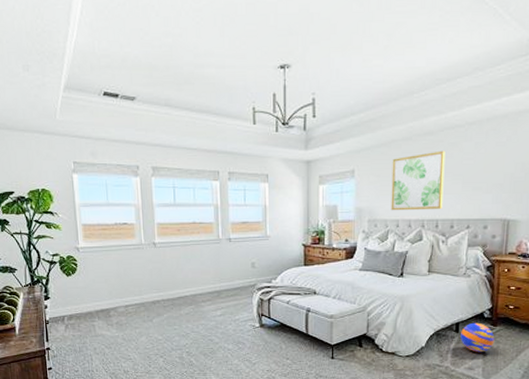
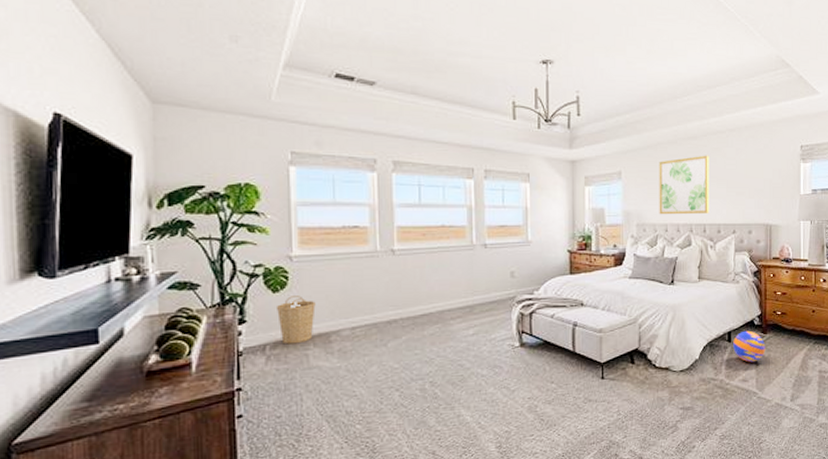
basket: none [70,279,98,317] -> present [277,296,316,345]

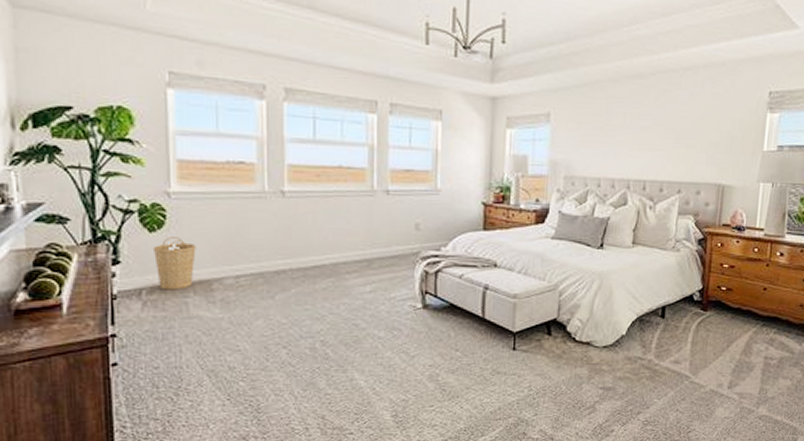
wall art: present [659,155,709,215] -> none [591,98,657,168]
ball: present [733,330,766,363] -> none [666,306,705,343]

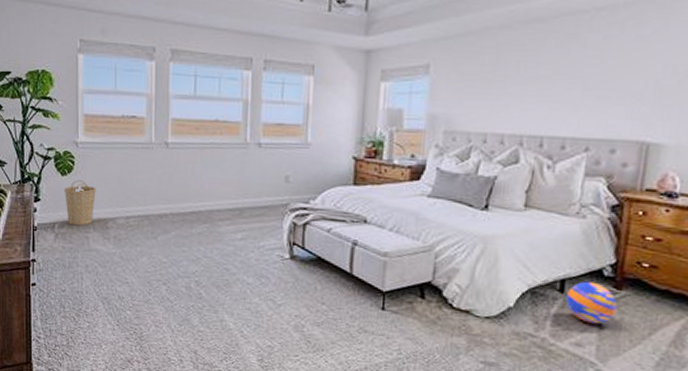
ball: none [666,306,705,343] -> present [566,281,618,324]

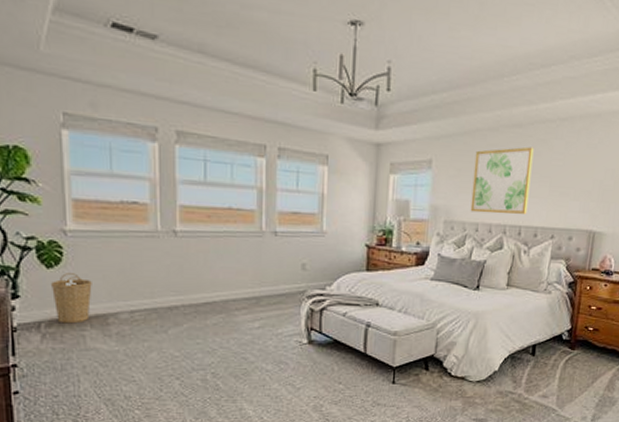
wall art: none [476,43,560,123] -> present [470,146,534,214]
ball: present [566,281,618,324] -> none [536,345,572,379]

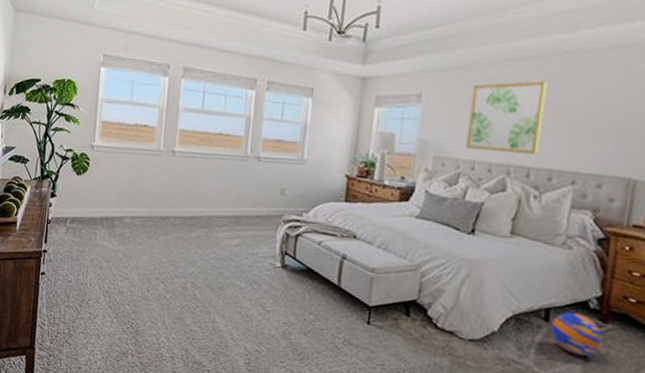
basket: present [51,273,92,324] -> none [78,180,107,223]
ball: none [536,345,572,379] -> present [551,312,604,356]

